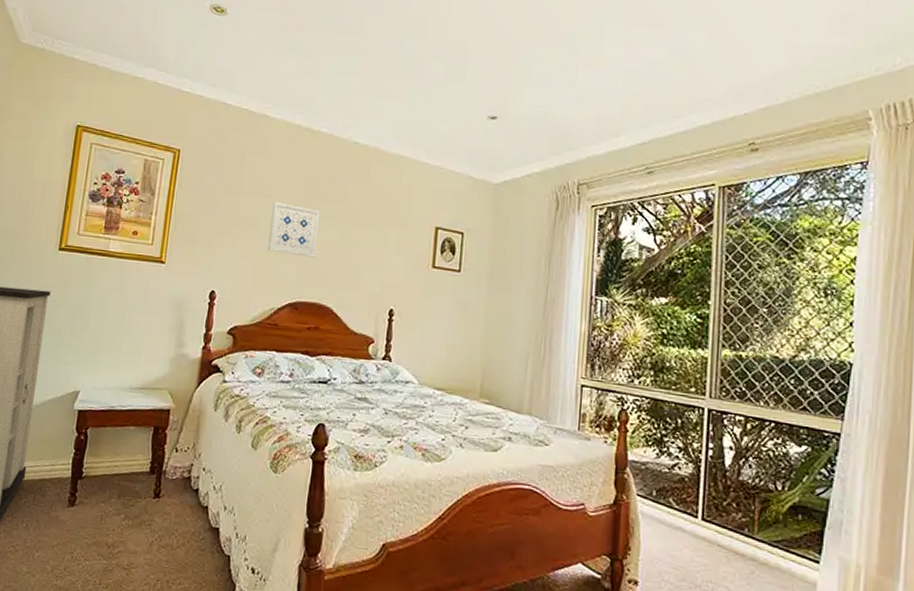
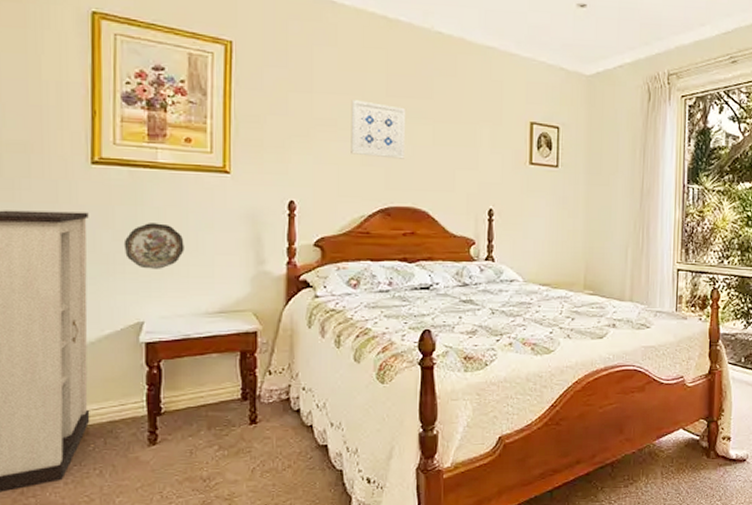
decorative plate: none [73,303,121,345] -> present [123,223,184,269]

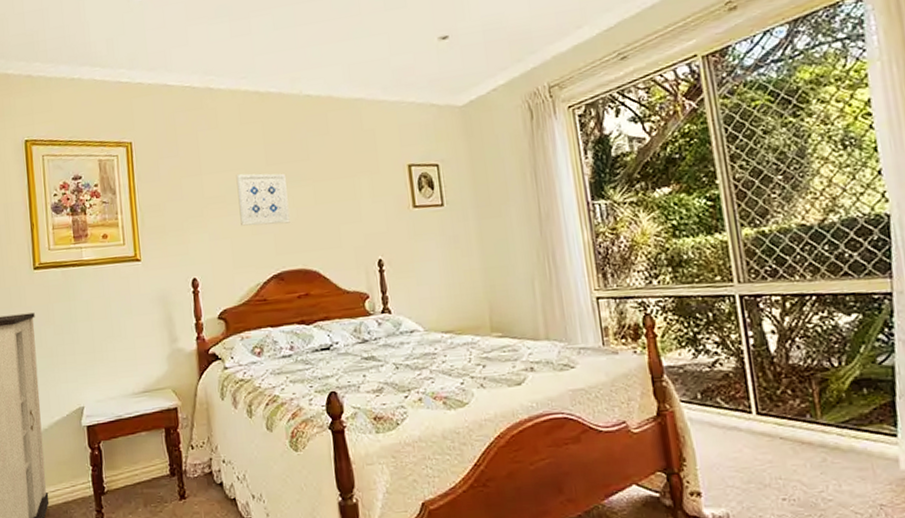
decorative plate: present [123,223,184,269] -> none [63,314,111,358]

